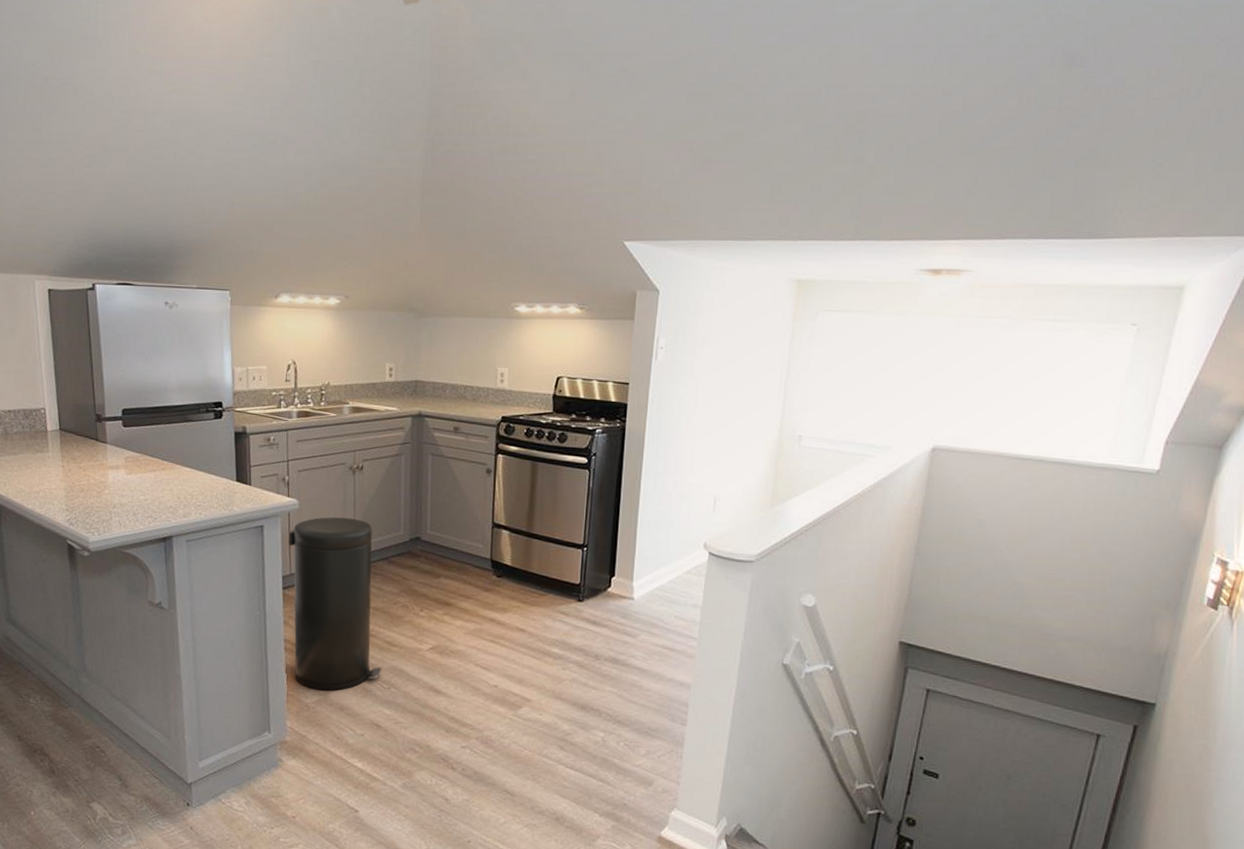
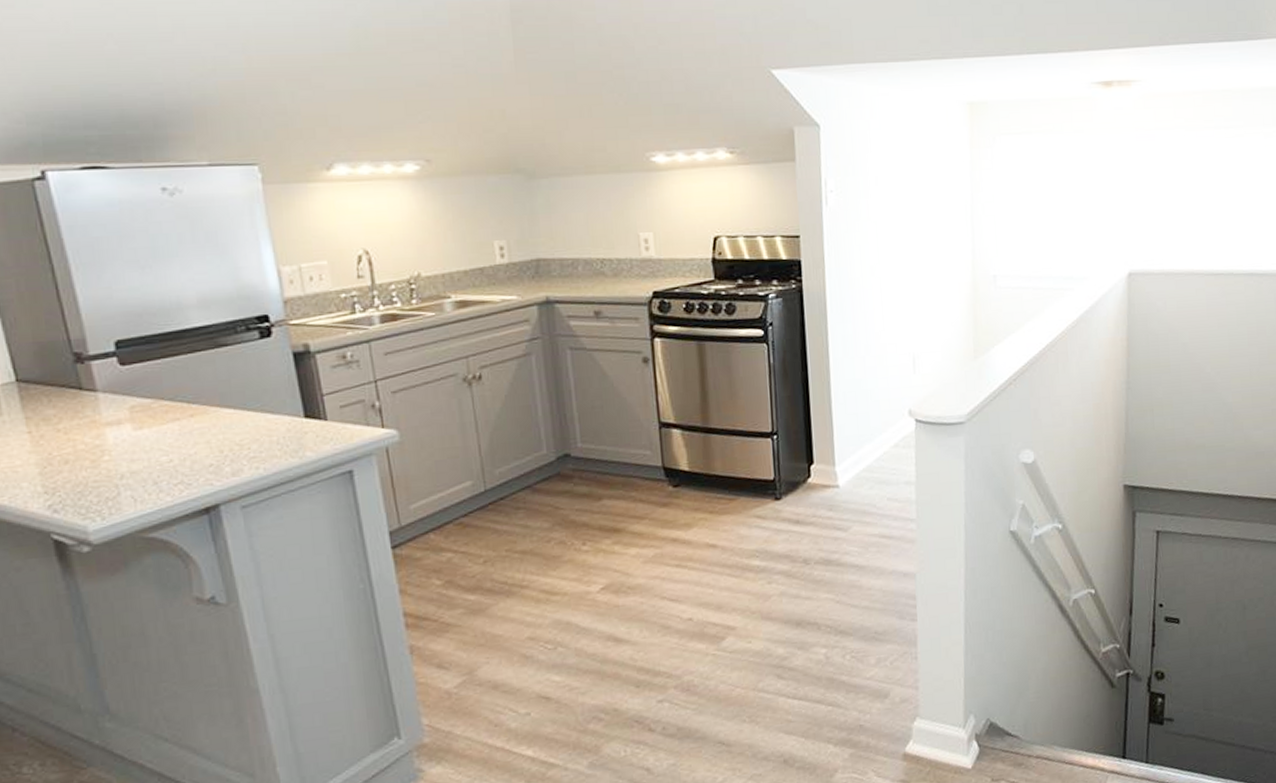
pedal bin: present [288,517,382,691] -> none [389,442,543,671]

